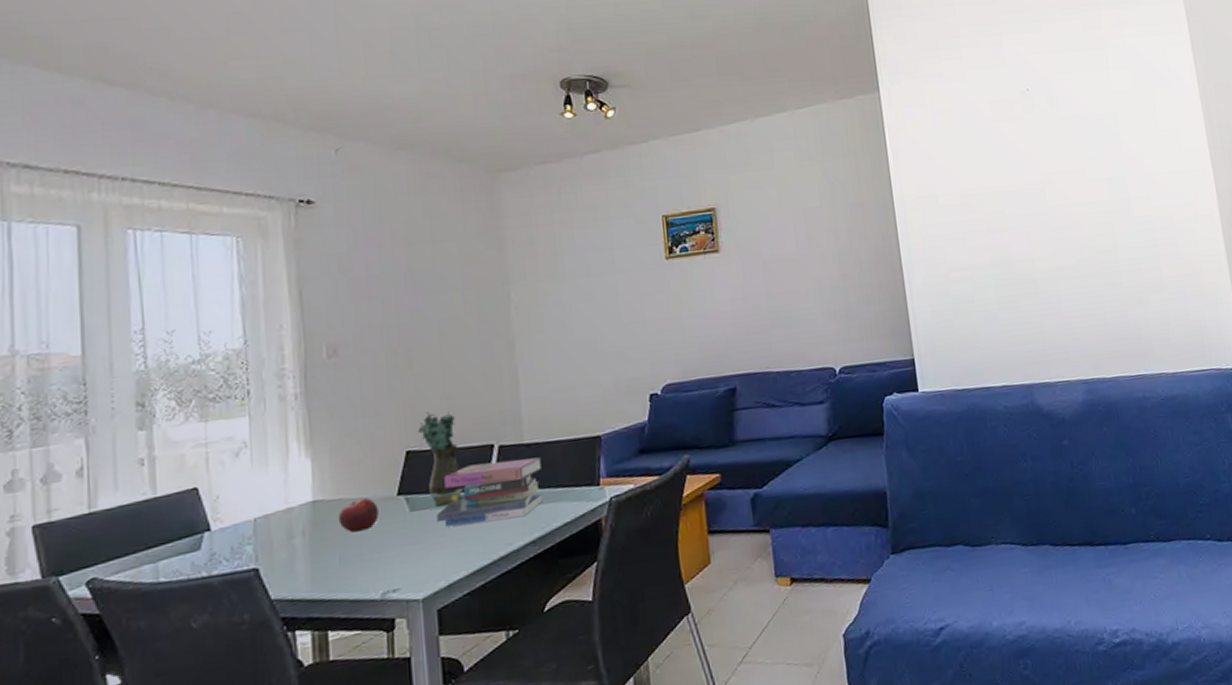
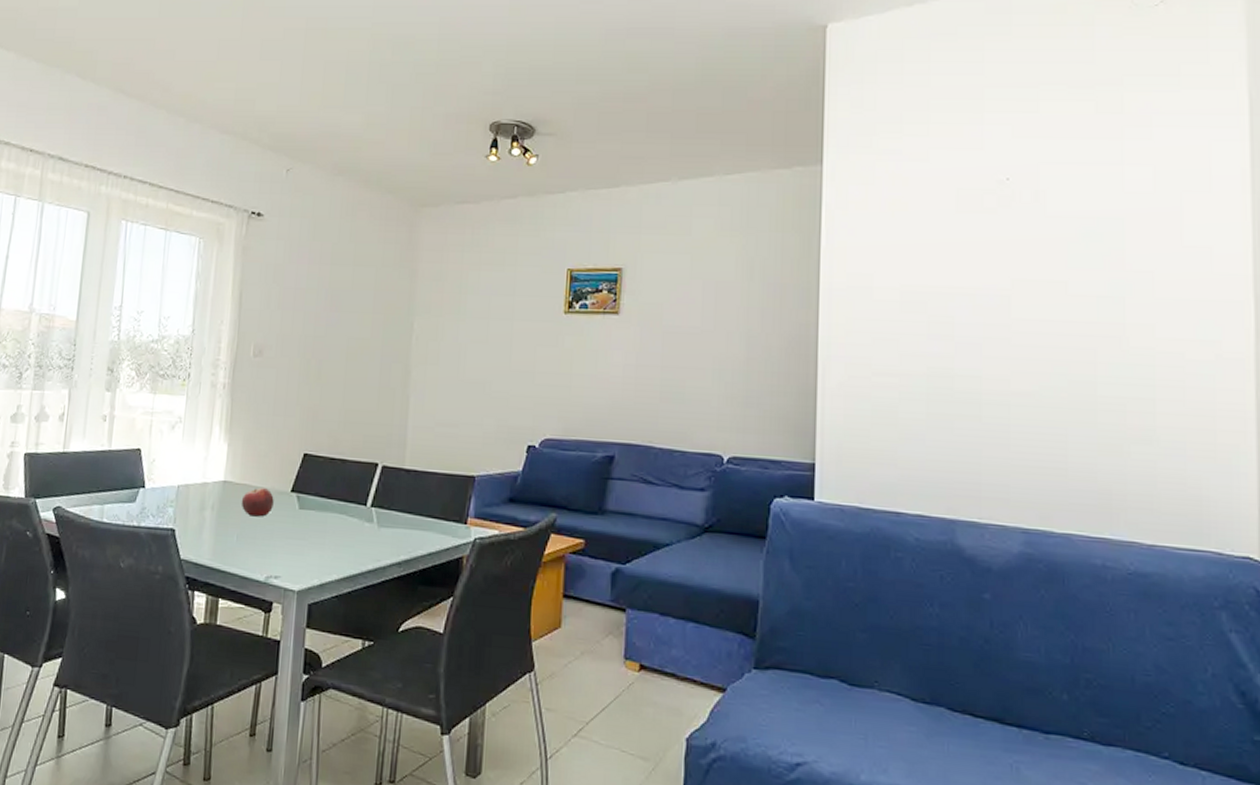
vase: present [418,411,464,507] -> none [316,421,349,511]
books: present [436,457,543,527] -> none [320,478,417,538]

